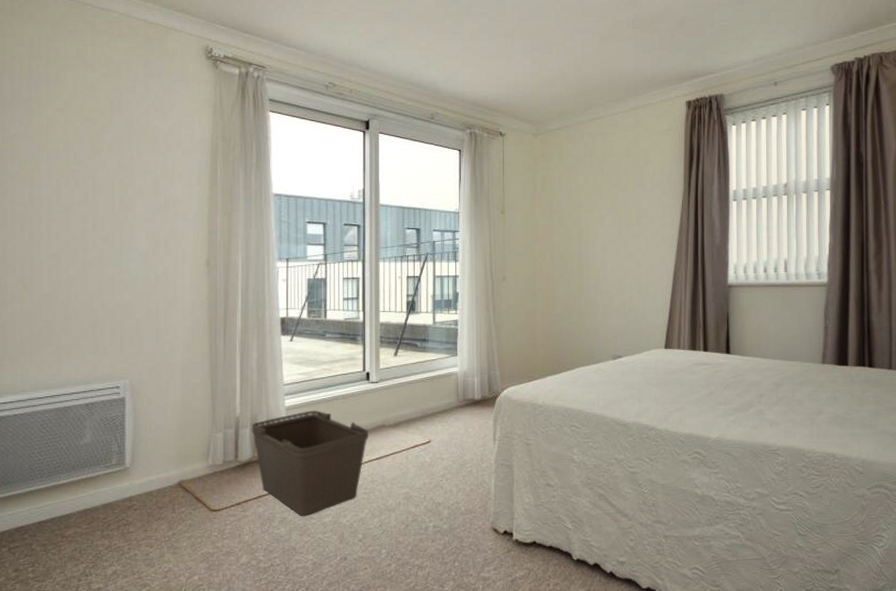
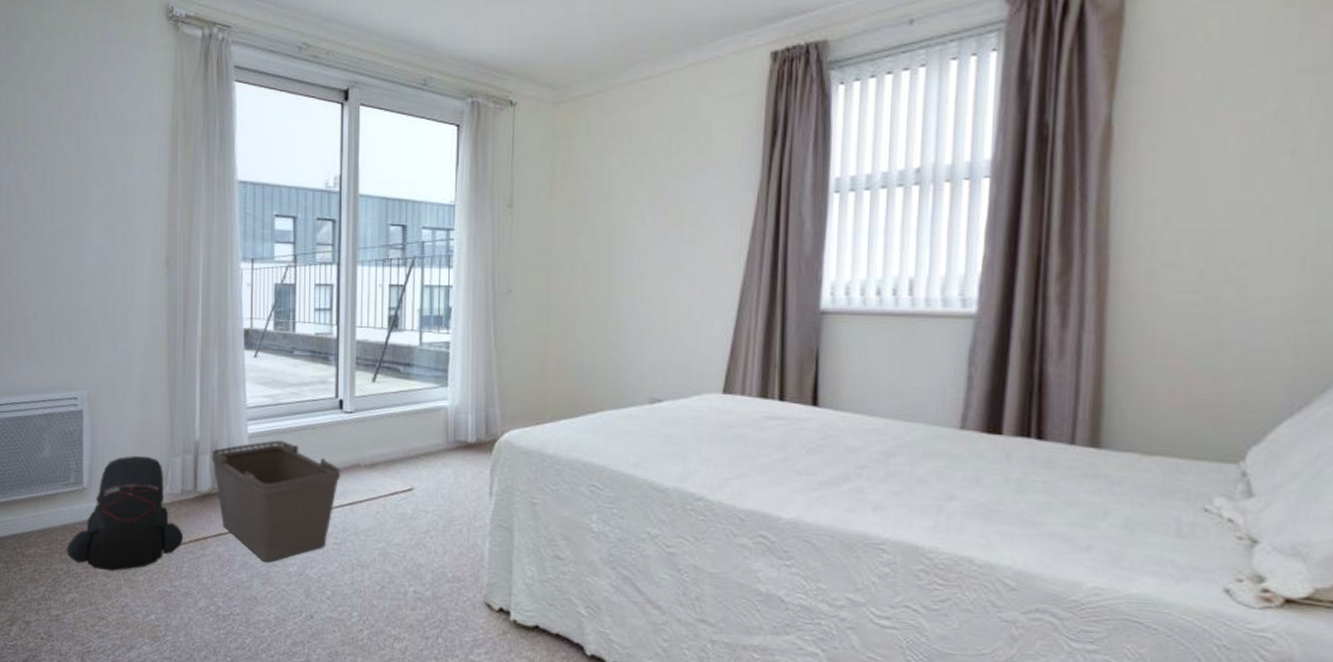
backpack: none [108,434,226,541] -> present [67,456,184,572]

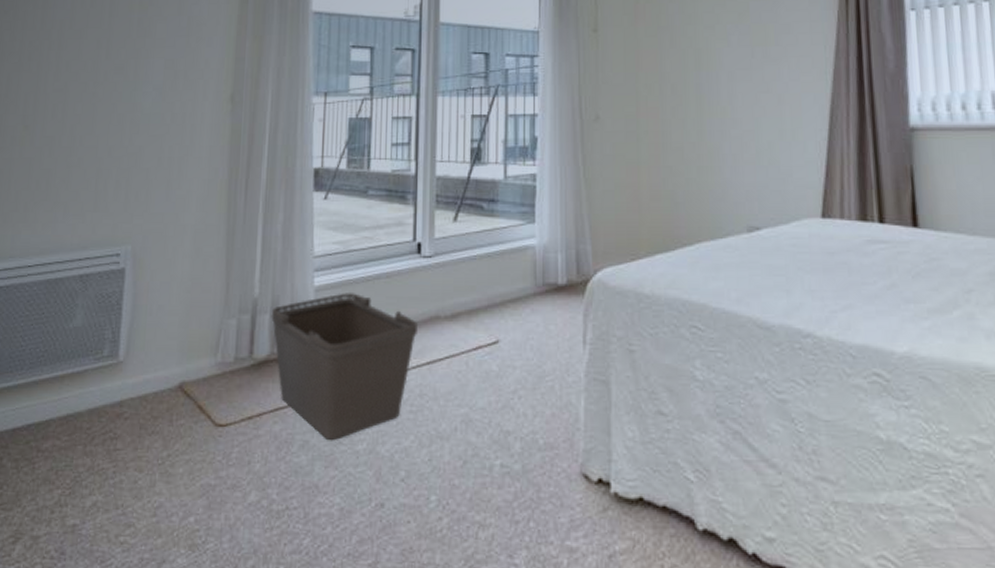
backpack: present [67,456,184,572] -> none [92,320,235,464]

